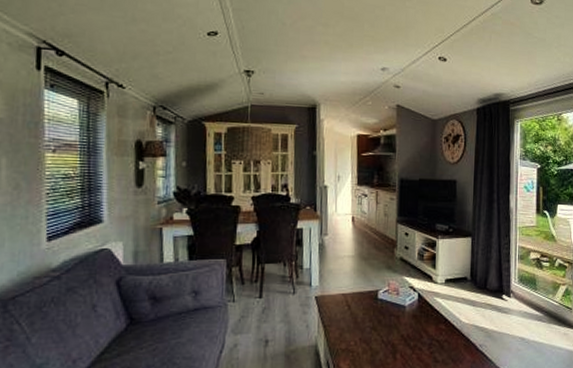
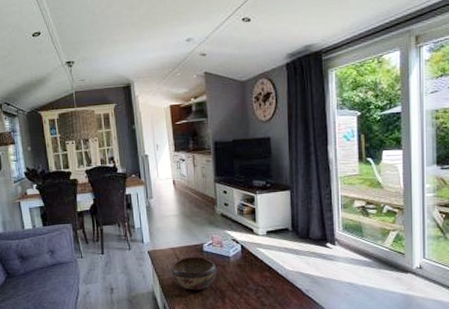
decorative bowl: none [338,304,391,344] -> present [170,256,217,290]

